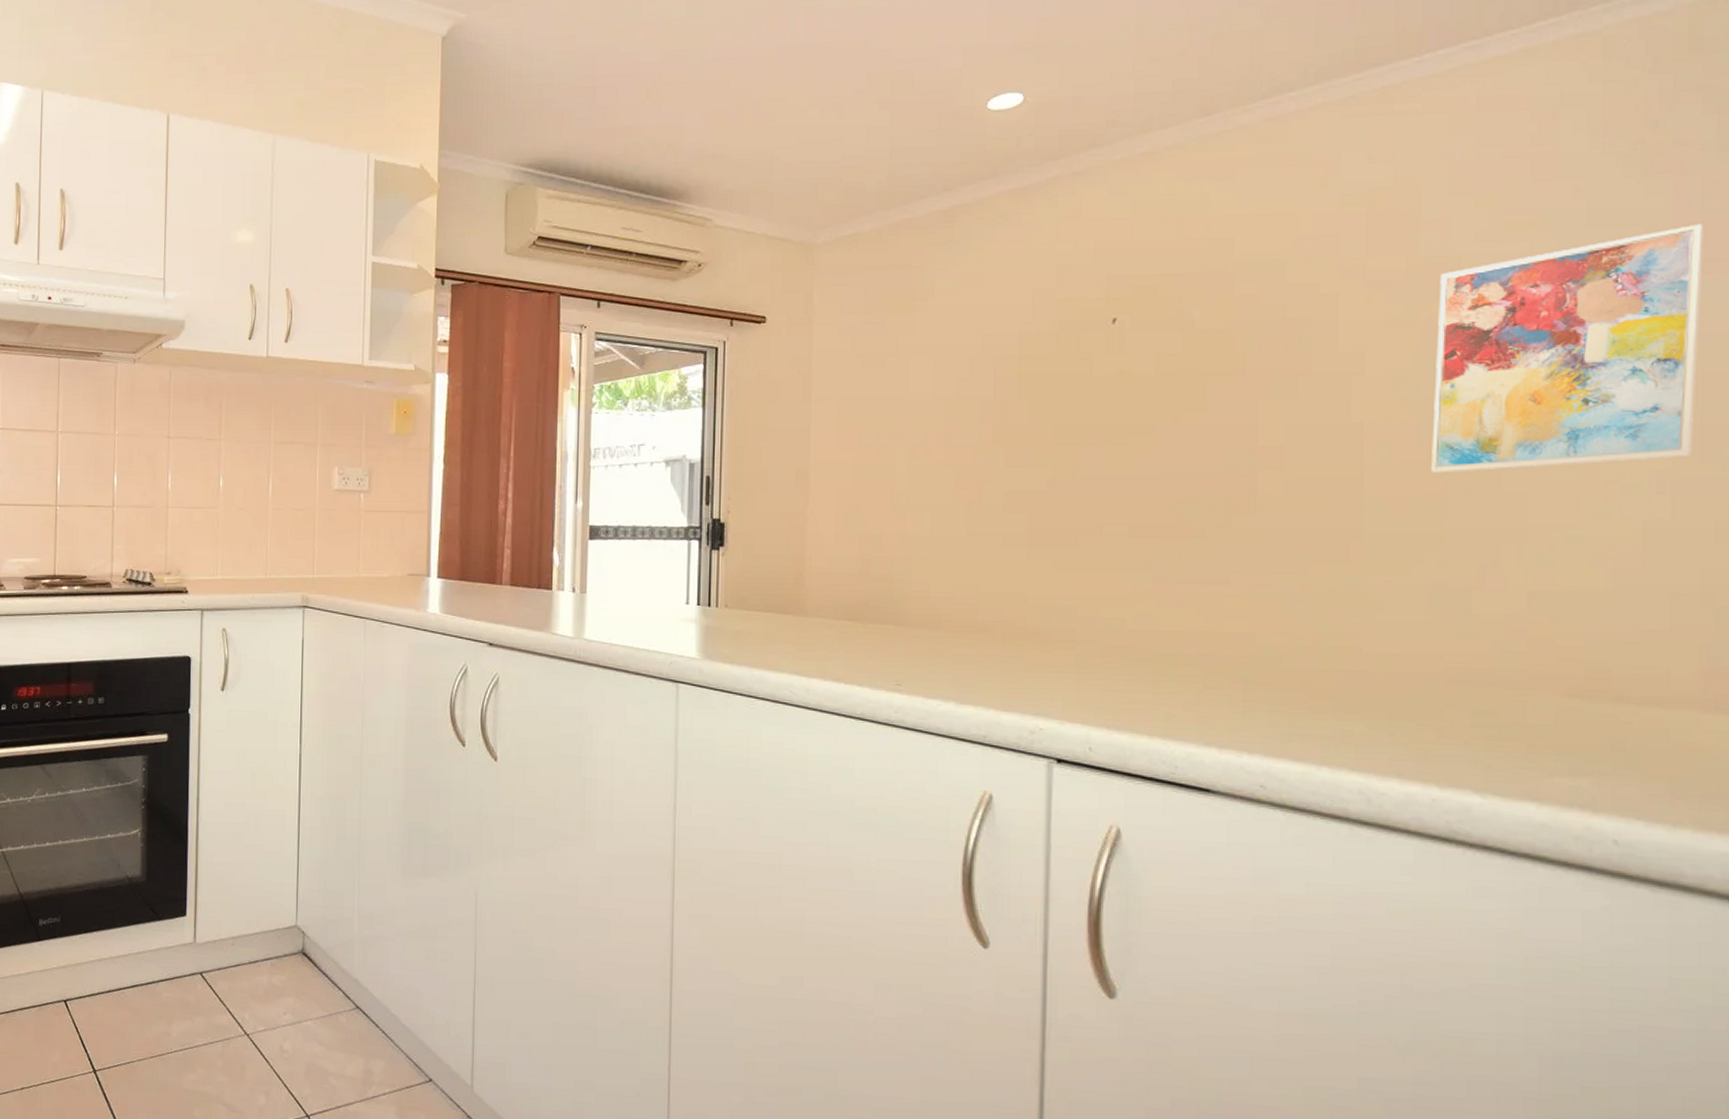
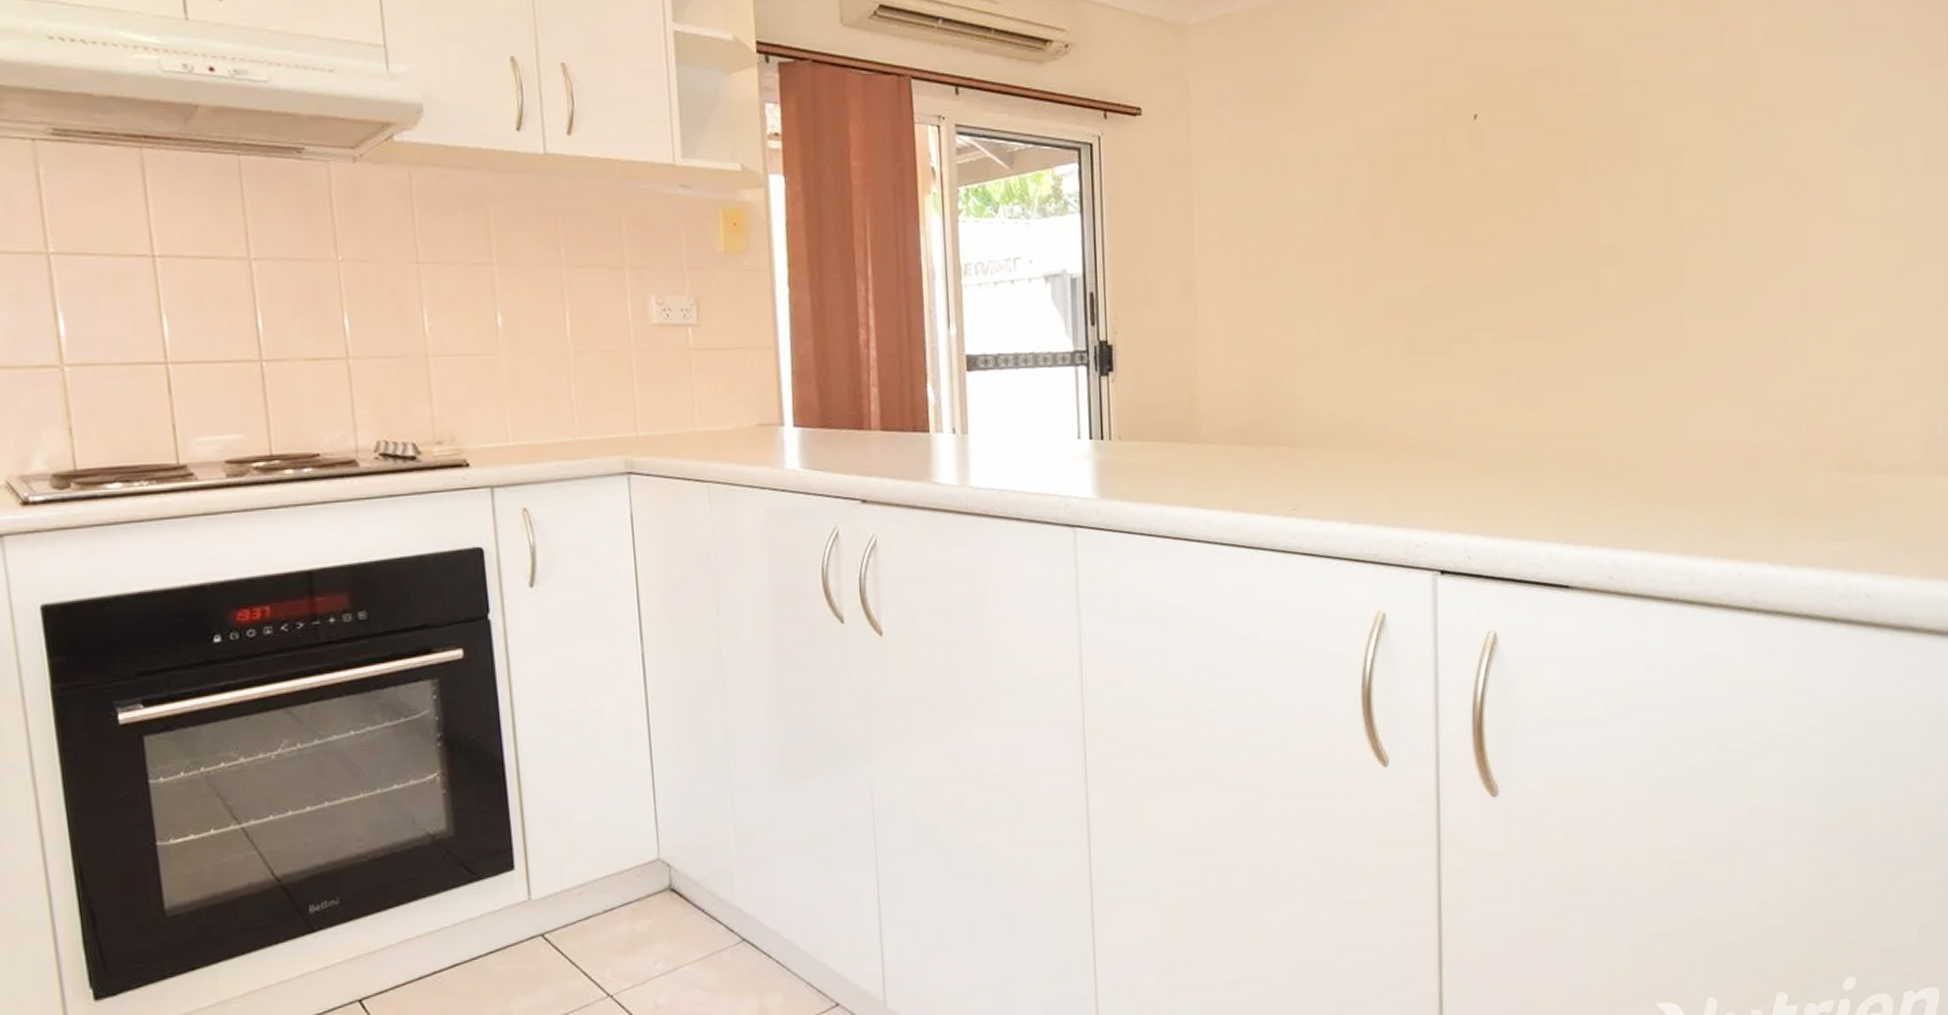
wall art: present [1431,223,1703,474] -> none [1735,31,1928,269]

